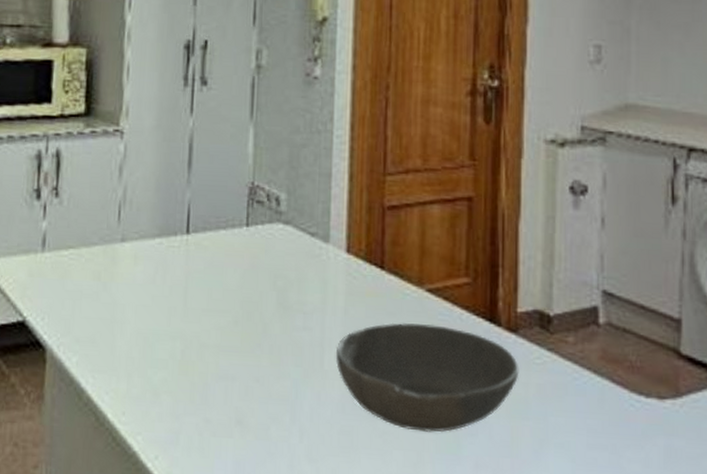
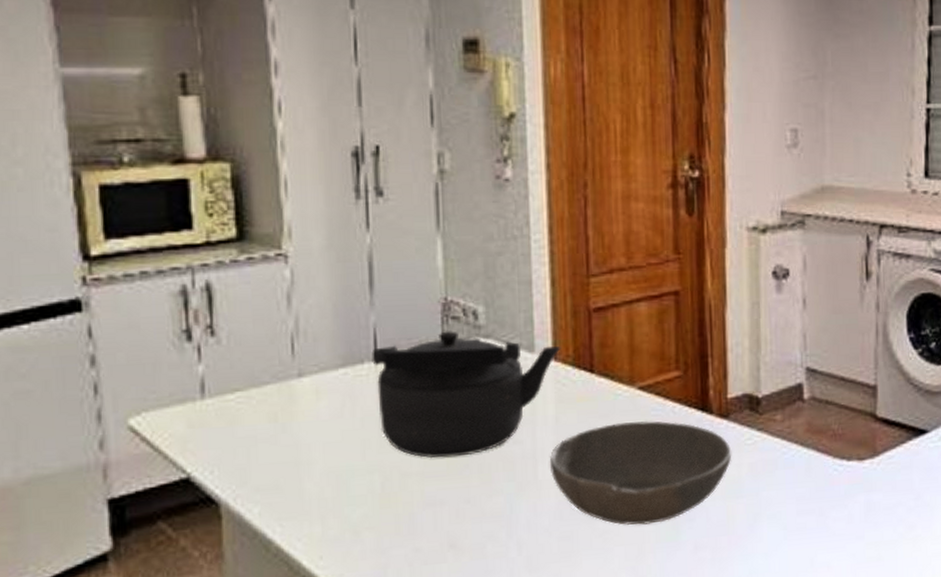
kettle: none [184,212,354,335] -> present [371,330,561,459]

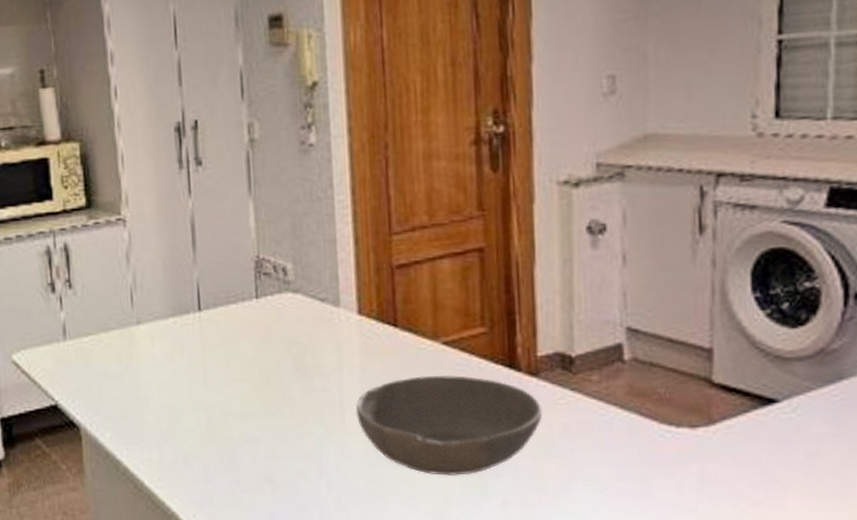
kettle: present [371,330,561,459] -> none [196,285,365,400]

